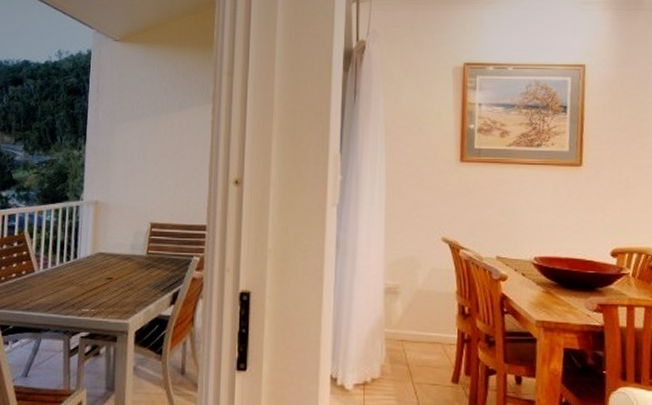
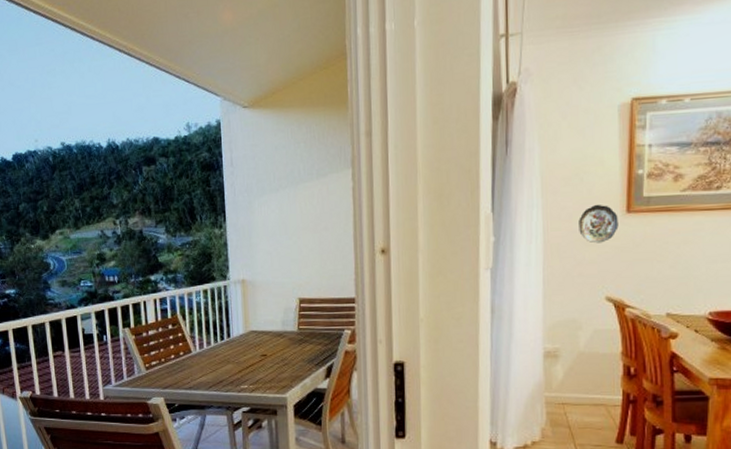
decorative plate: none [418,152,453,188] -> present [579,204,619,244]

